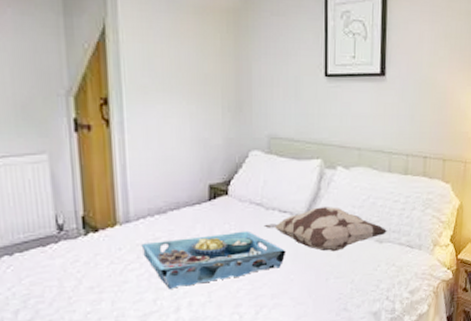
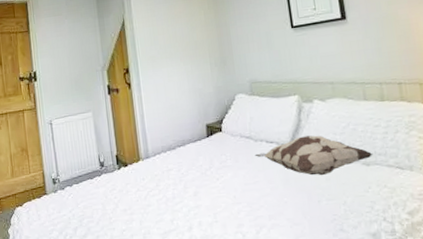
serving tray: present [141,230,286,289] -> none [158,160,278,211]

